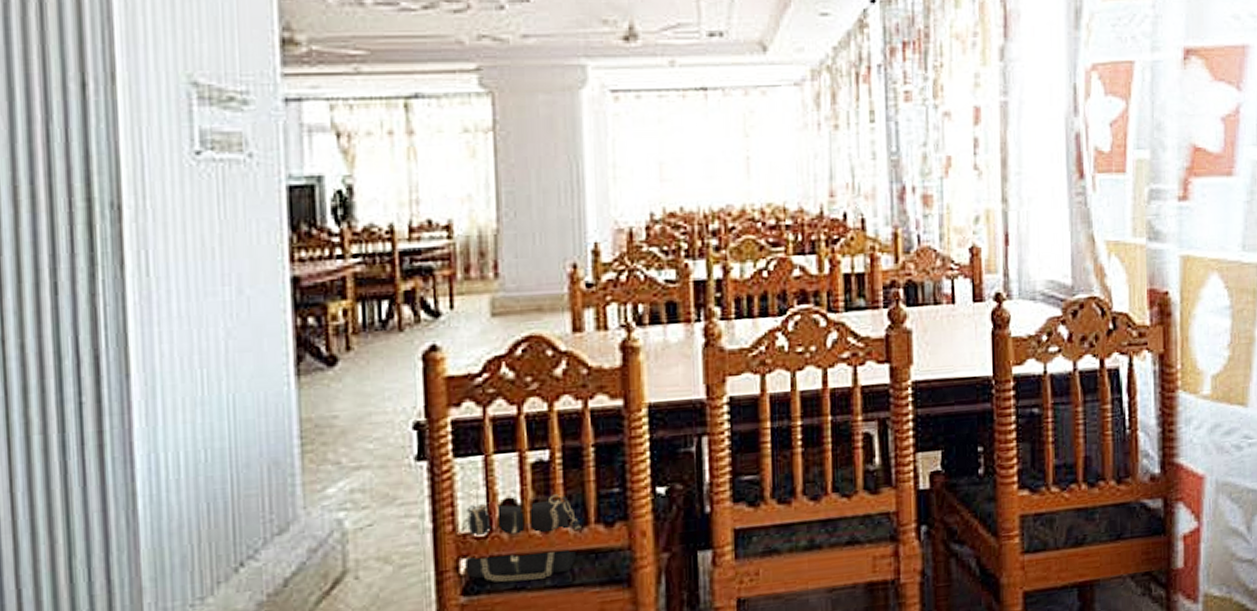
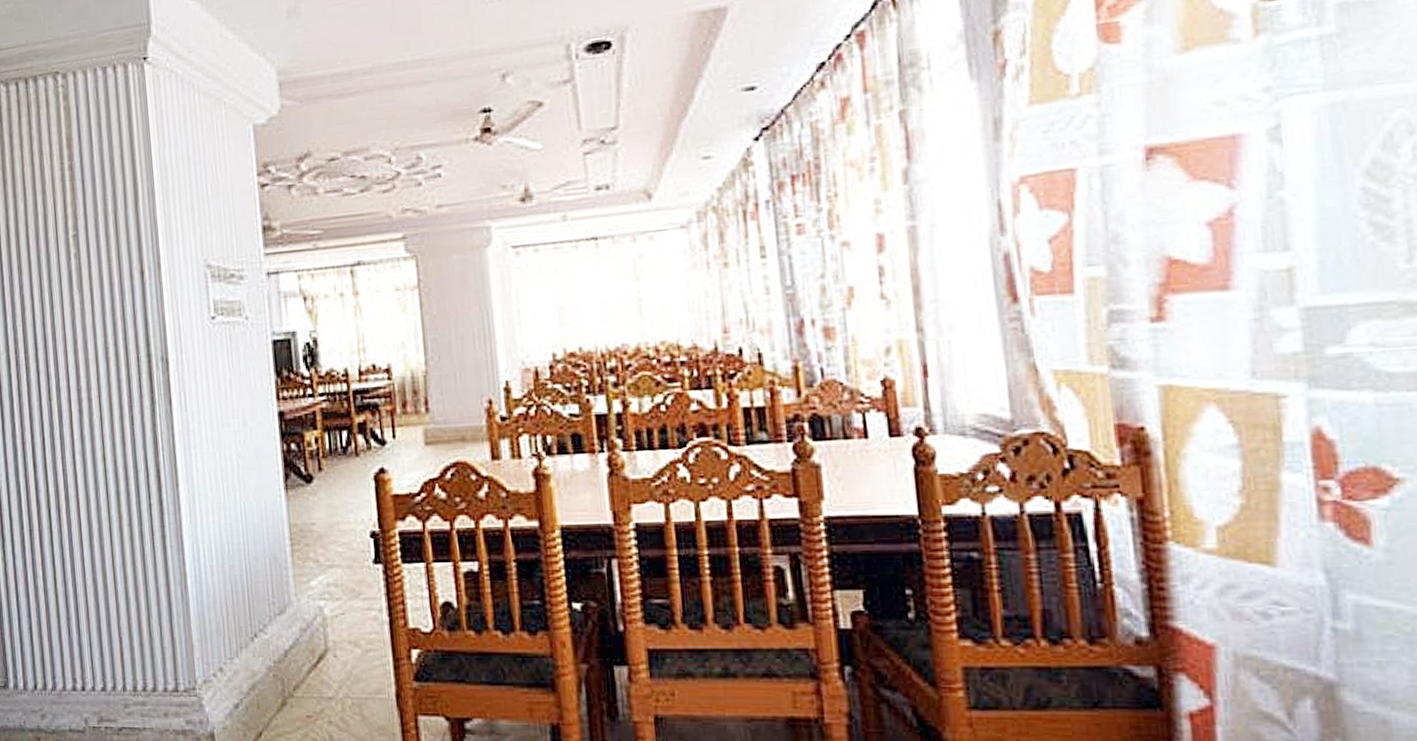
handbag: present [455,494,581,582] -> none [407,601,509,674]

